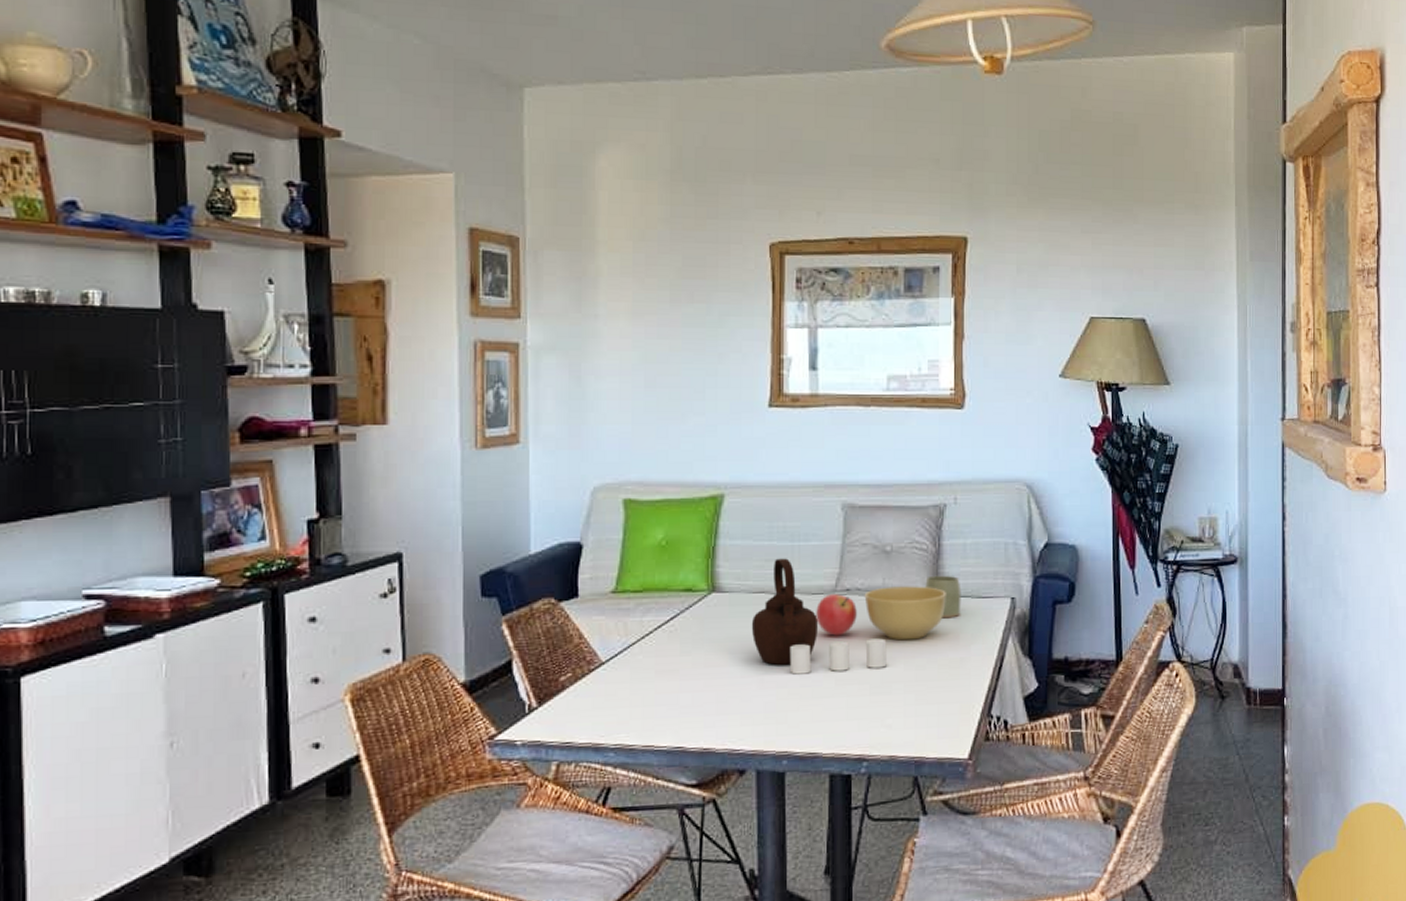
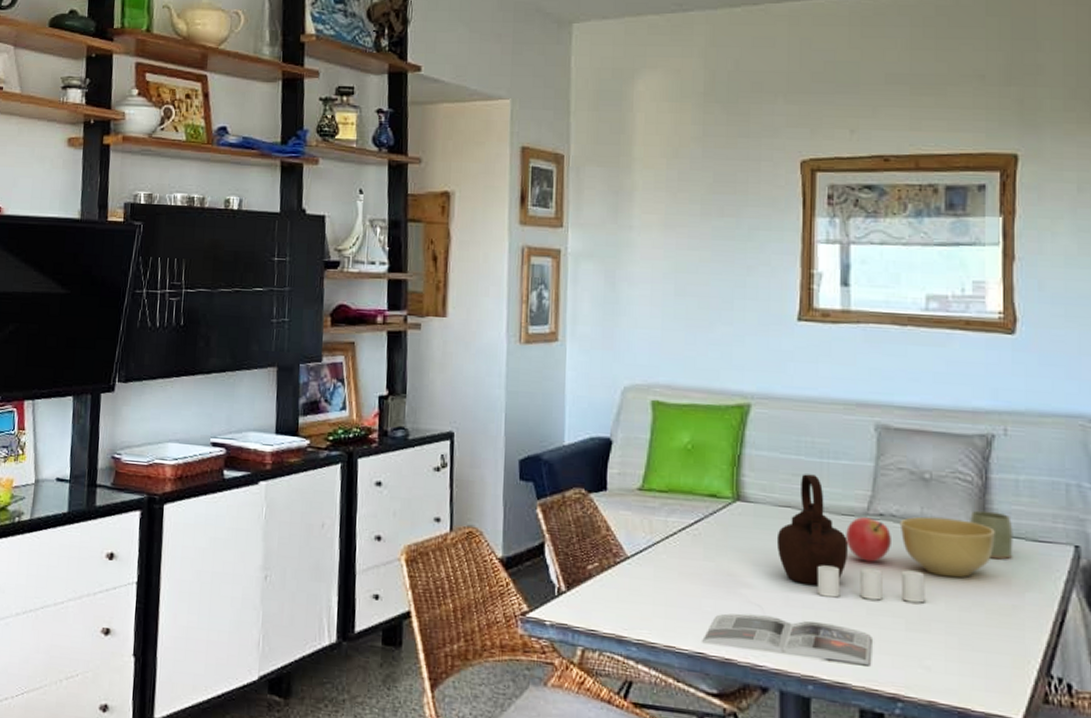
magazine: none [681,699,840,738] -> present [702,613,872,665]

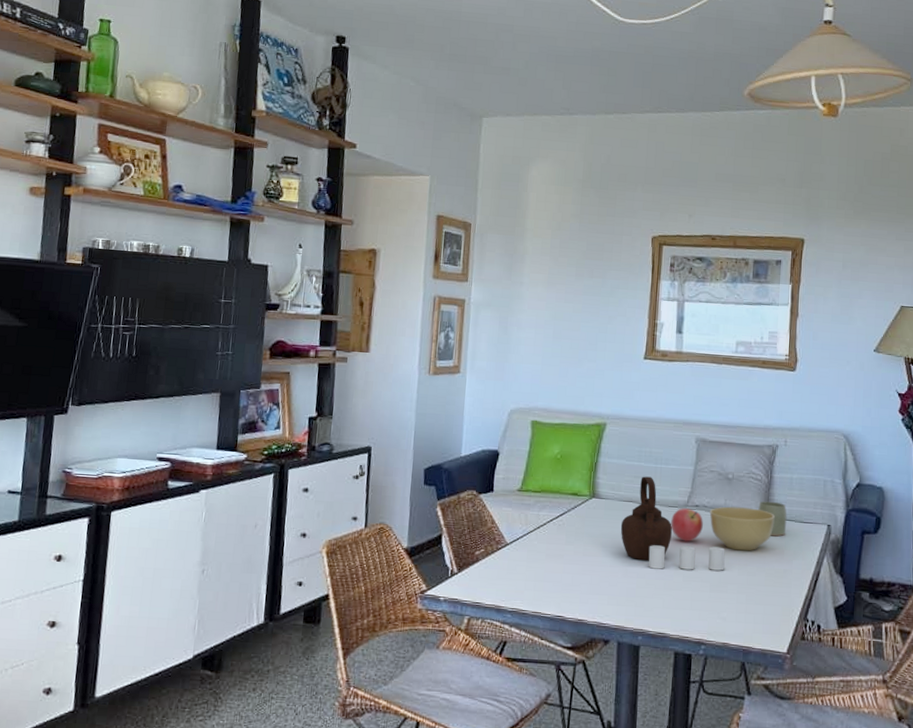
magazine: present [702,613,872,665] -> none [561,584,686,619]

